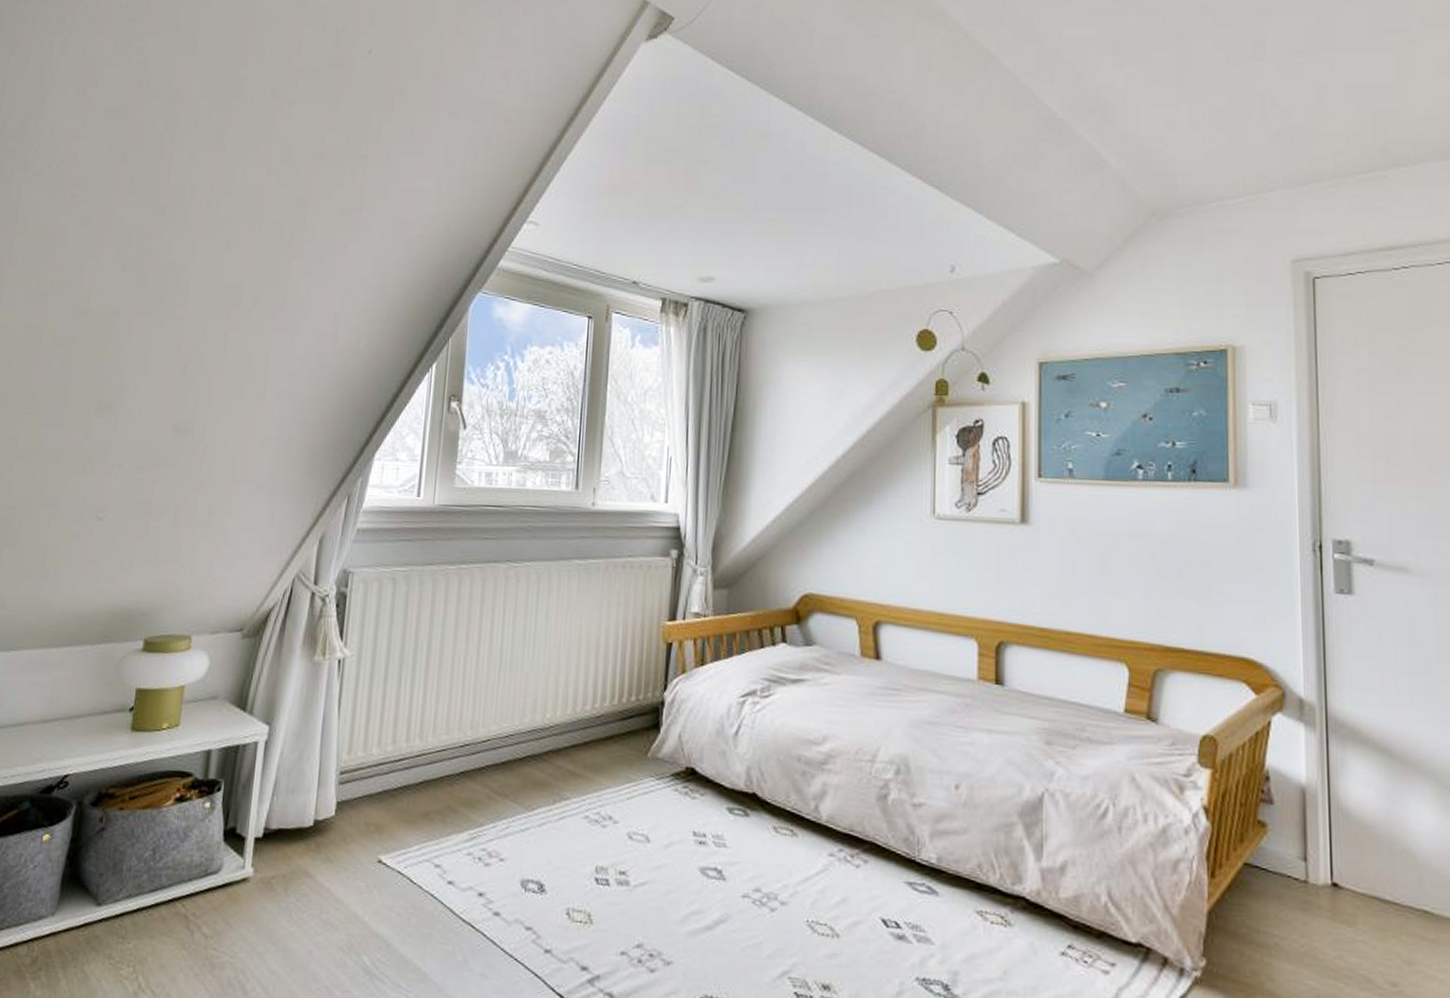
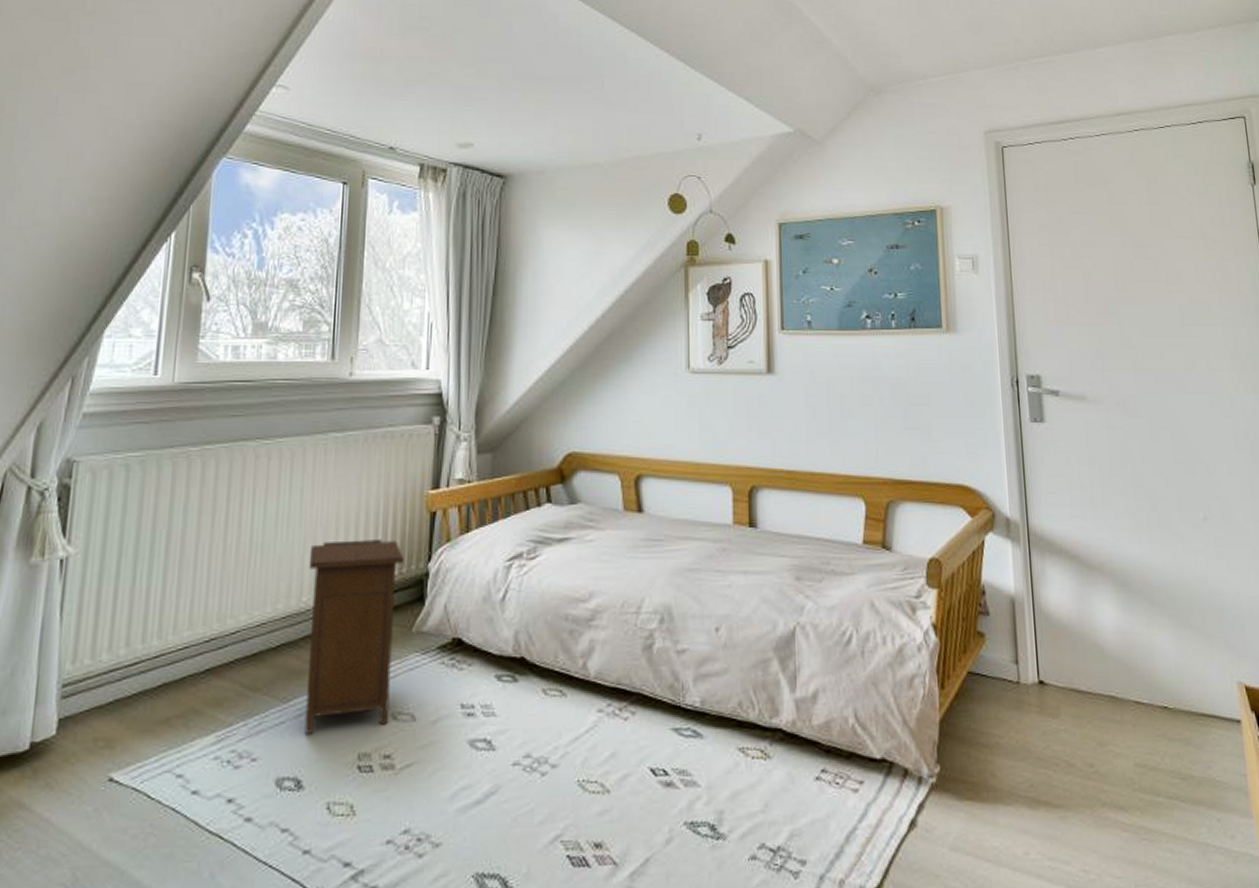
nightstand: none [547,664,641,843] -> present [304,539,404,734]

